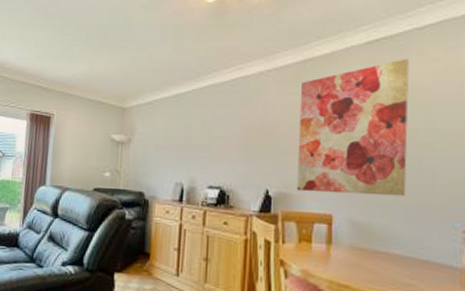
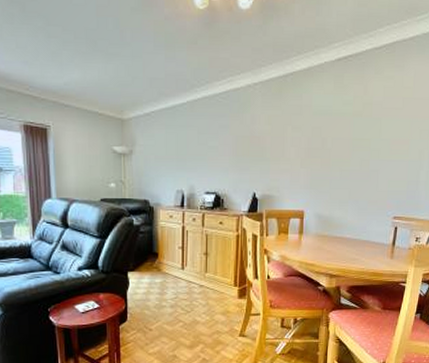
wall art: present [297,58,410,197] -> none [278,76,368,194]

